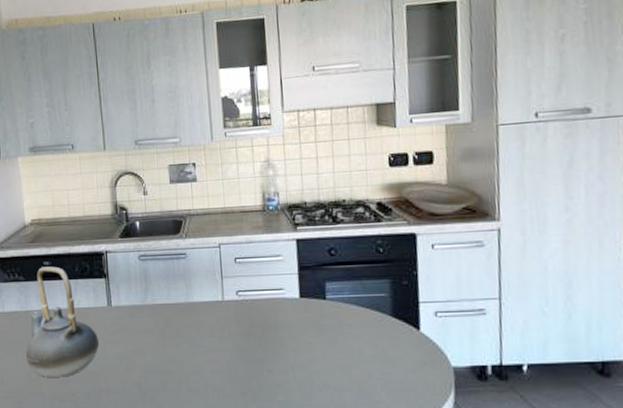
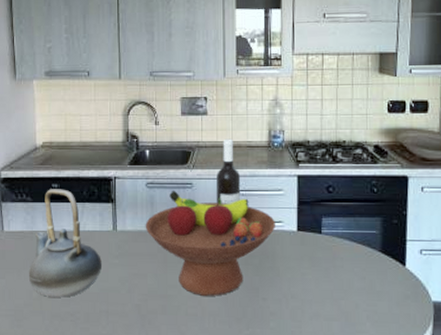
fruit bowl: none [140,261,277,370] -> present [145,190,276,296]
wine bottle: none [210,204,237,274] -> present [216,139,241,204]

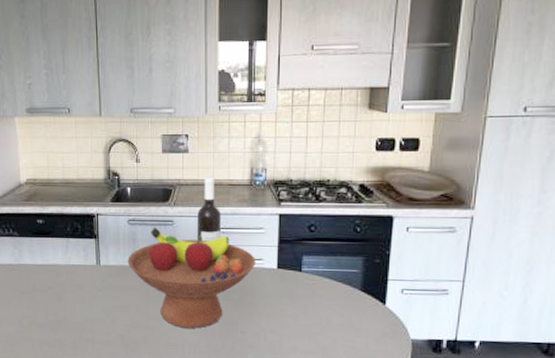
teapot: present [28,189,101,298] -> none [18,224,86,326]

